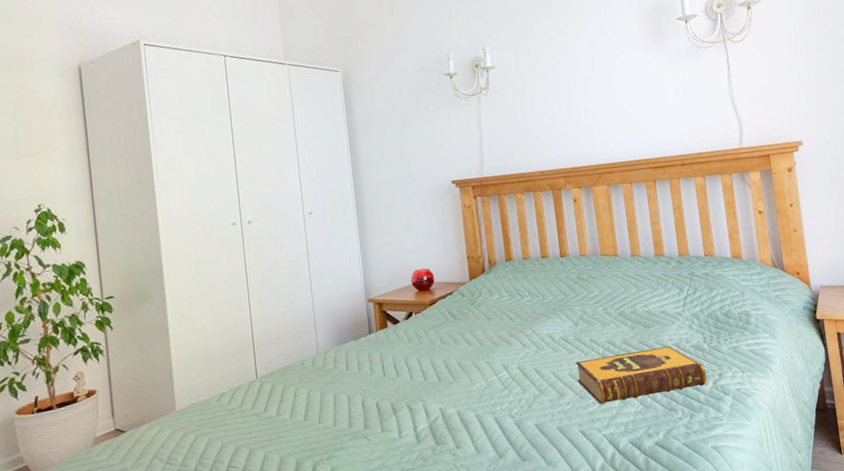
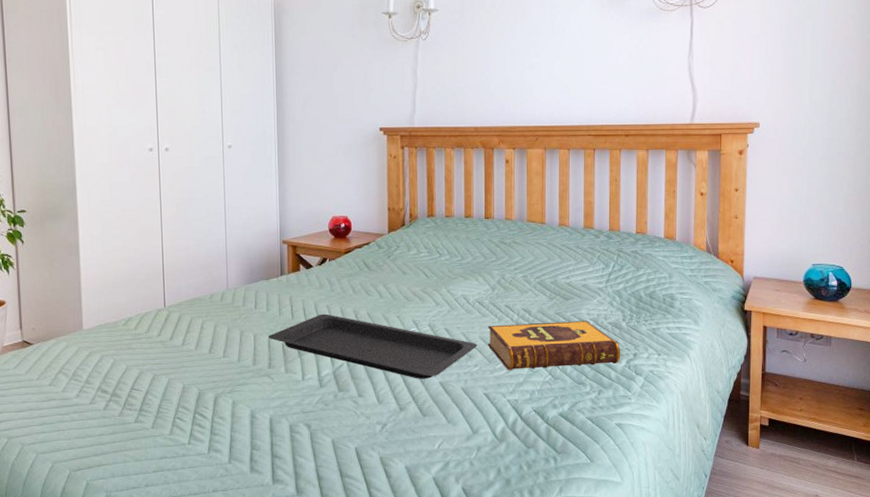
serving tray: none [362,367,568,424] -> present [268,313,478,379]

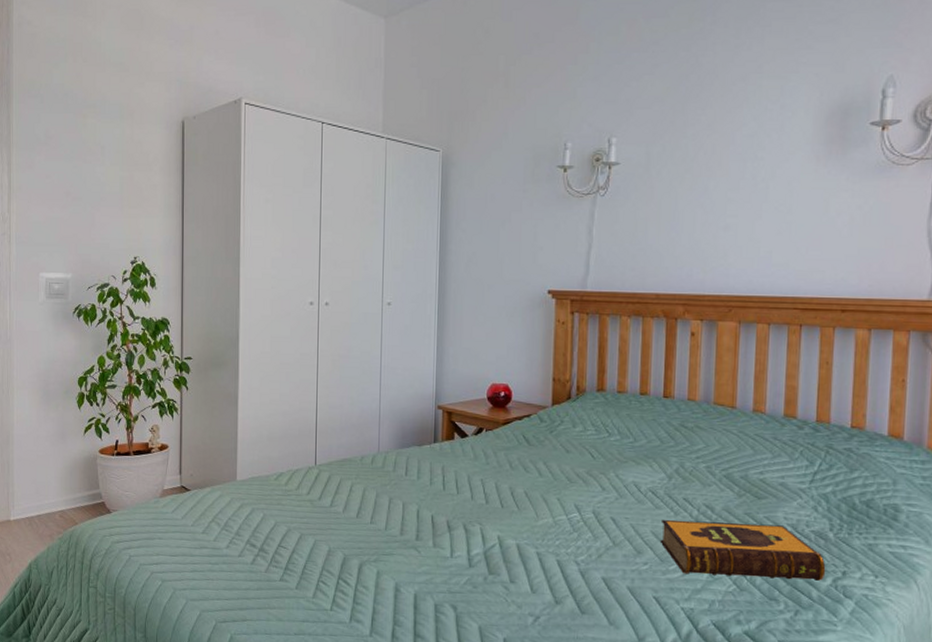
serving tray: present [268,313,478,379] -> none [418,487,648,572]

